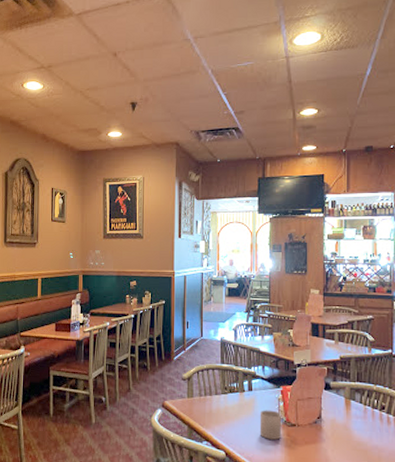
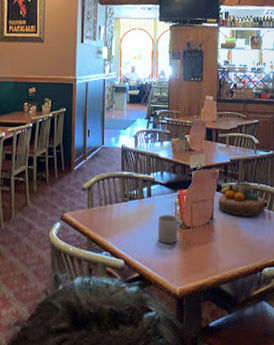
decorative bowl: none [326,380,383,419] -> present [217,180,266,216]

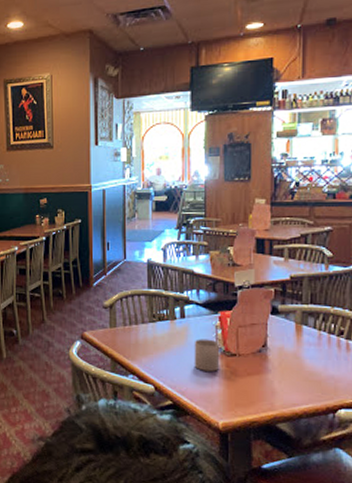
decorative bowl: present [217,180,266,216] -> none [272,302,342,346]

